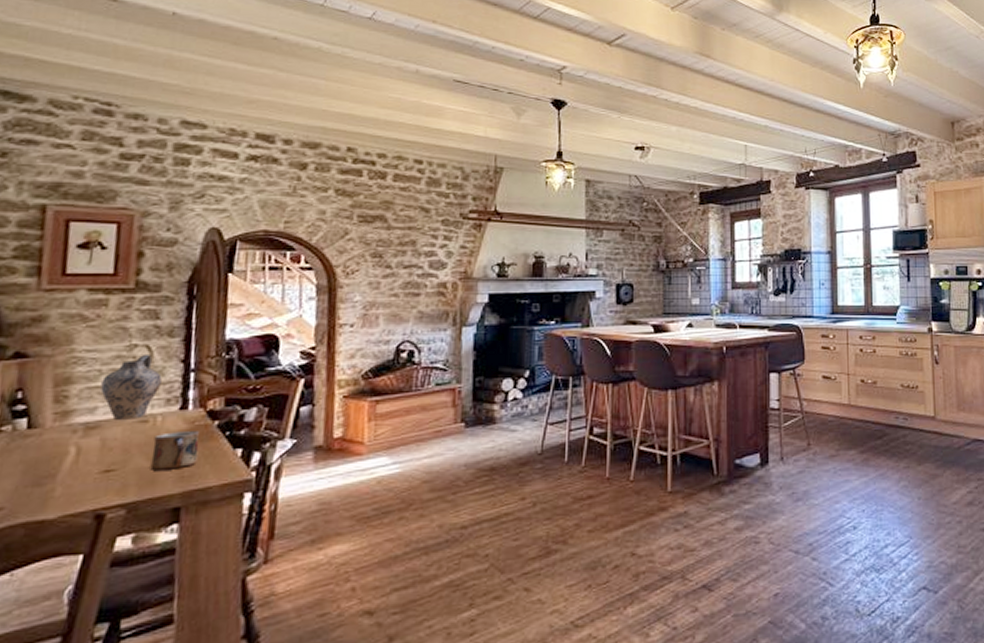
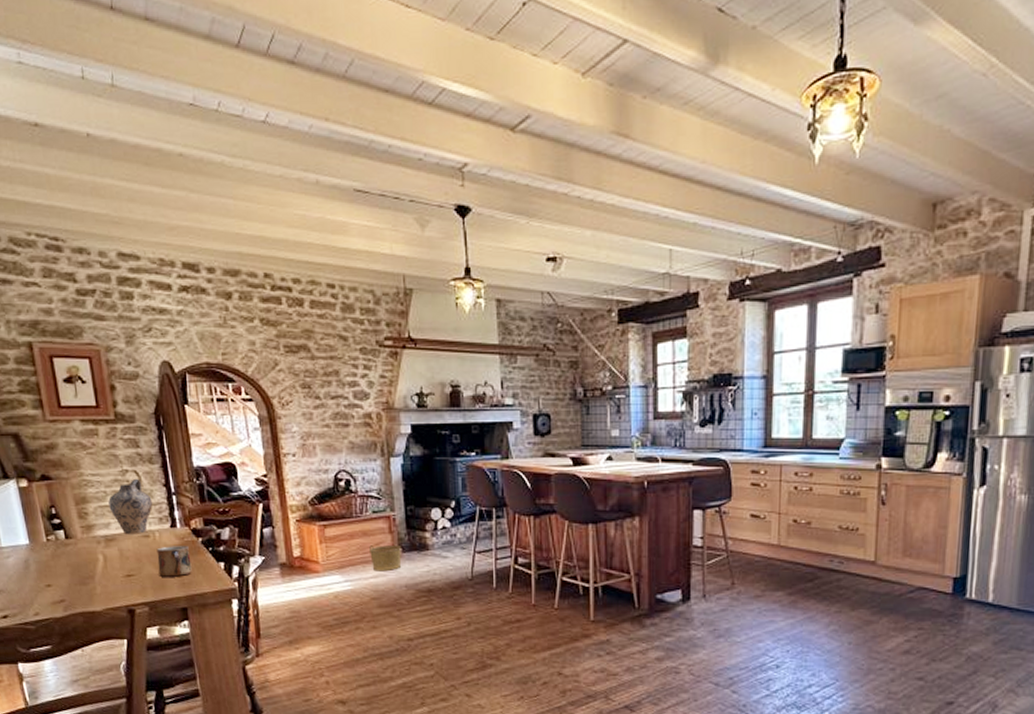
basket: none [427,419,464,450] -> present [369,544,402,572]

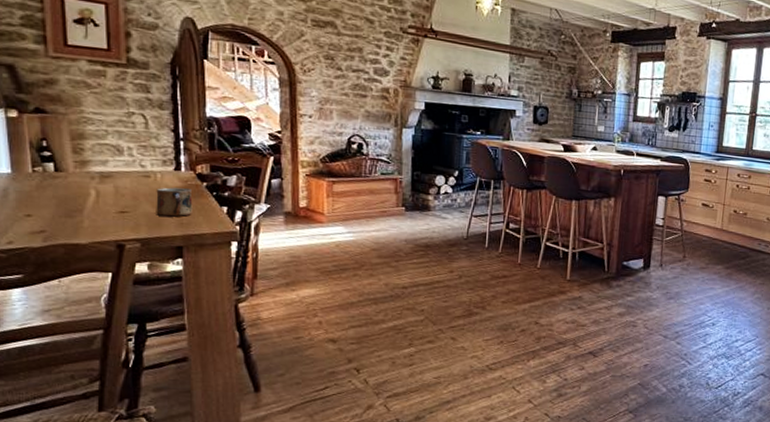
ceramic jug: present [108,478,152,535] -> none [109,121,157,174]
basket: present [369,544,402,572] -> none [374,203,405,227]

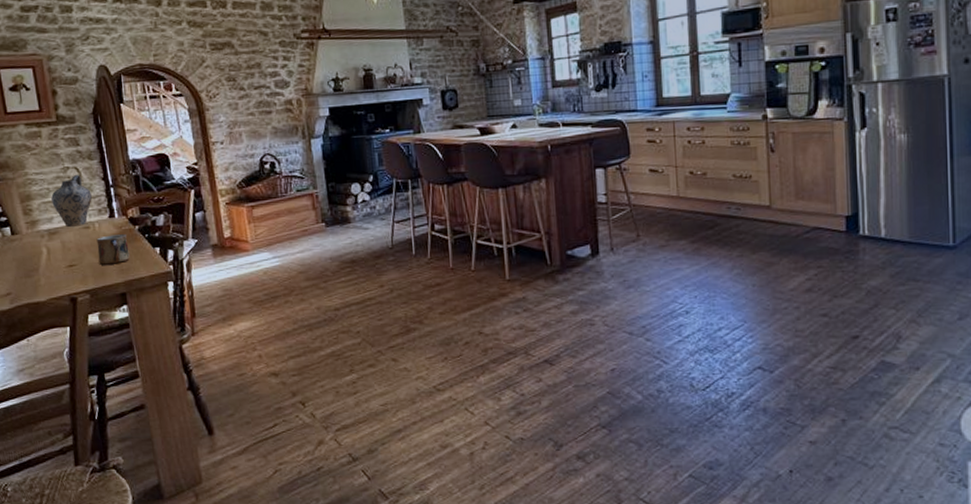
ceramic jug: none [109,121,157,174] -> present [51,174,92,228]

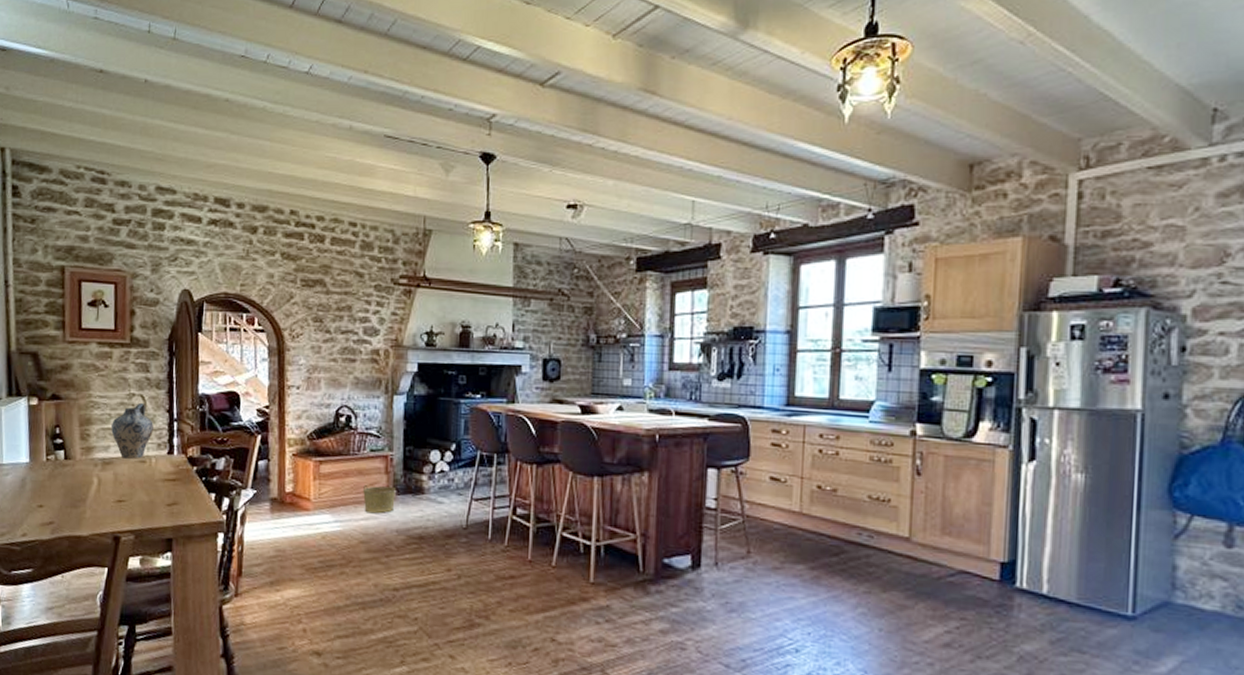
mug: present [96,234,130,265] -> none [149,473,183,506]
basket: none [295,219,326,247] -> present [363,485,396,514]

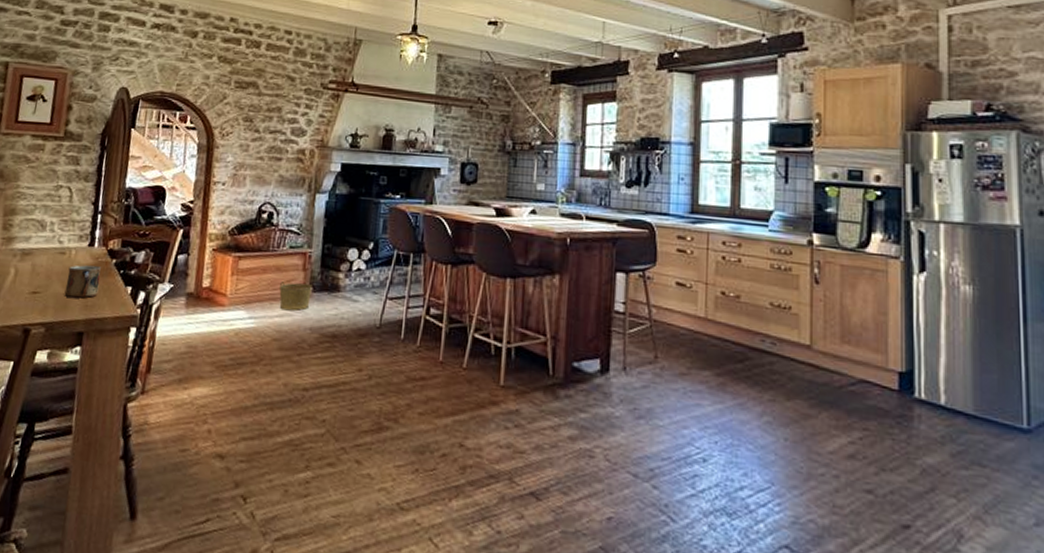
ceramic jug: present [111,402,153,460] -> none [34,194,78,251]
mug: none [149,473,183,506] -> present [64,265,101,298]

